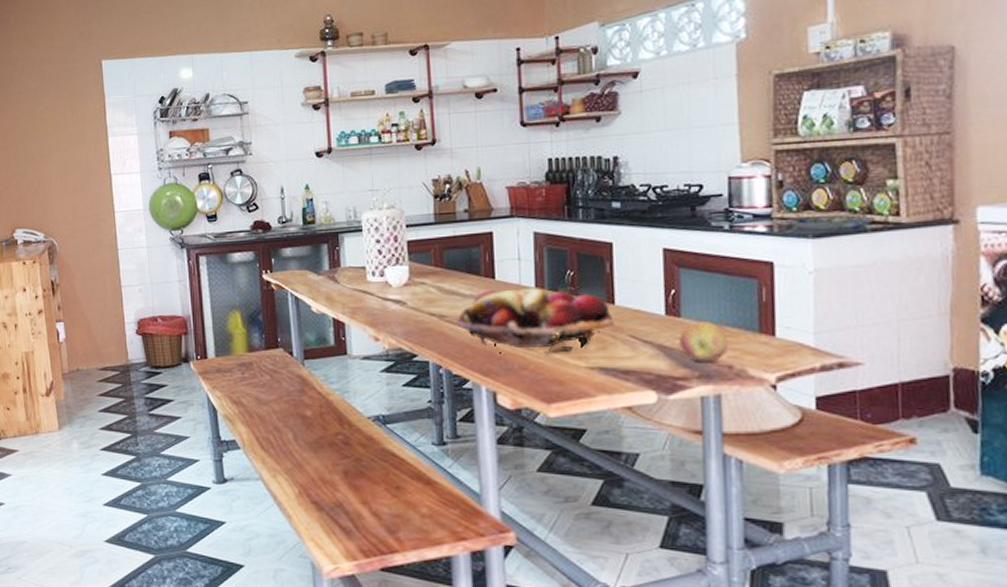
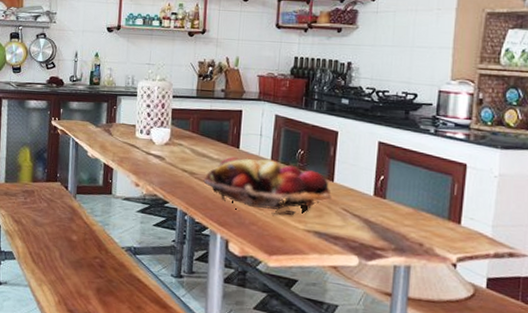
fruit: present [679,320,729,362] -> none [382,204,422,239]

